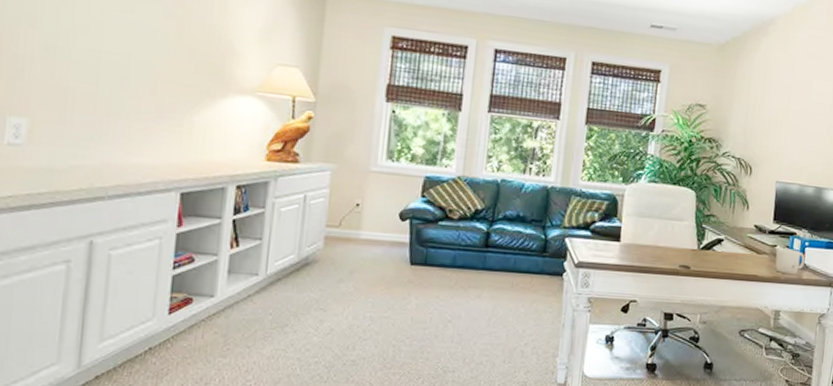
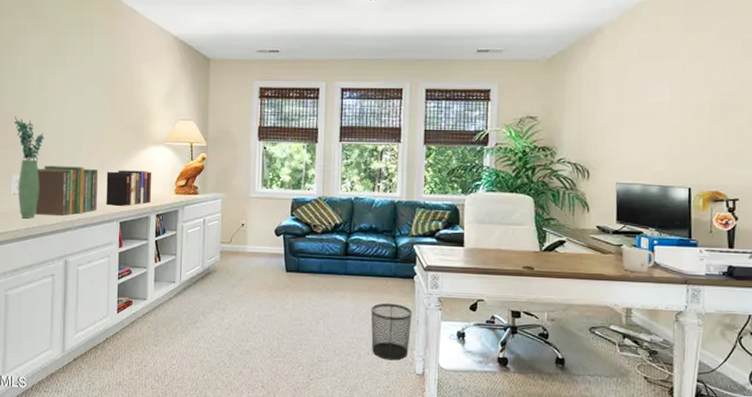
vase: none [15,33,67,181] -> present [14,117,45,219]
books: none [44,107,151,180] -> present [36,165,98,216]
books: none [161,123,234,173] -> present [106,170,152,206]
waste bin: none [508,303,558,369] -> present [371,303,413,361]

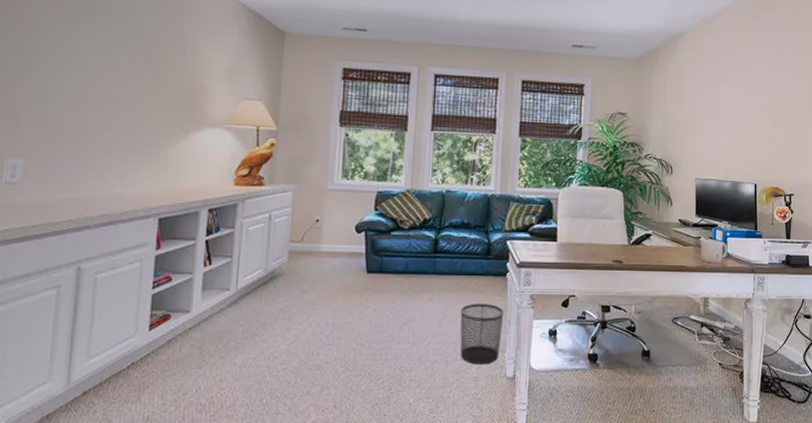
vase: present [14,117,45,219] -> none [11,85,57,215]
books: present [36,165,98,216] -> none [37,148,131,211]
books: present [106,170,152,206] -> none [141,156,206,199]

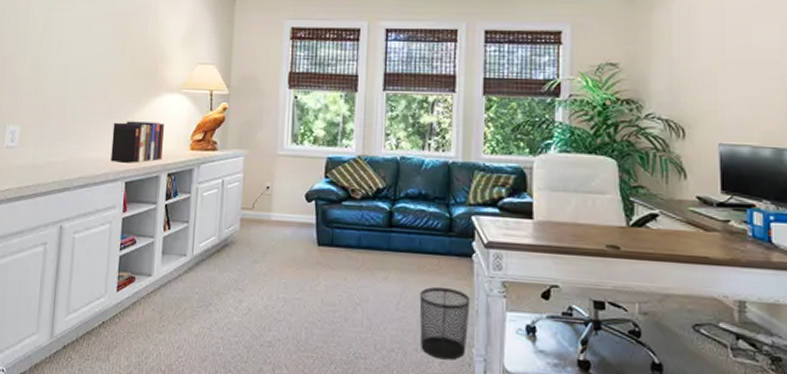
books: none [141,156,206,199] -> present [110,121,165,163]
mug: present [700,239,728,264] -> none [729,224,772,257]

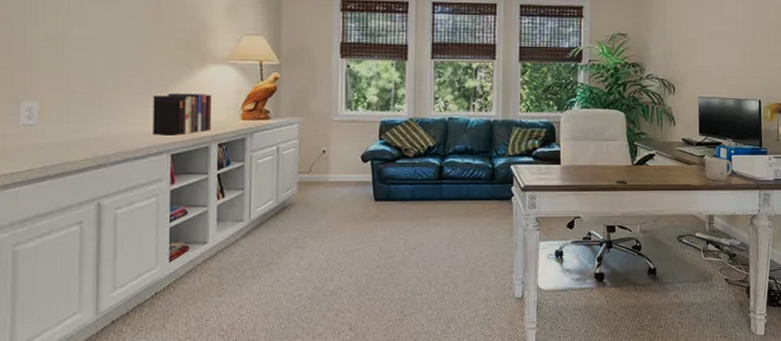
waste bin: present [419,286,471,360] -> none [467,226,511,287]
mug: none [729,224,772,257] -> present [704,158,732,182]

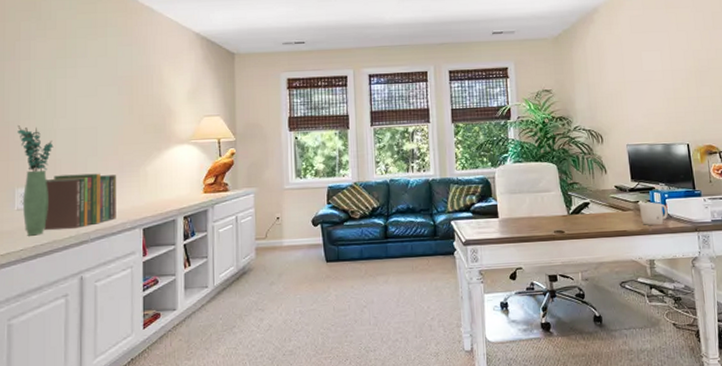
vase: none [23,29,67,155] -> present [17,125,54,236]
books: none [55,89,141,149] -> present [44,173,116,230]
books: present [152,93,212,135] -> none [126,172,178,212]

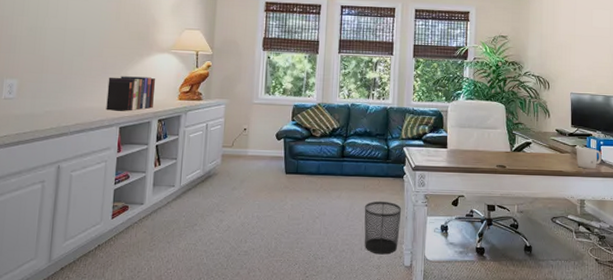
vase: present [17,125,54,236] -> none [9,21,43,124]
books: present [44,173,116,230] -> none [28,70,99,121]
books: none [126,172,178,212] -> present [106,76,156,111]
waste bin: none [415,281,456,341] -> present [364,201,402,255]

